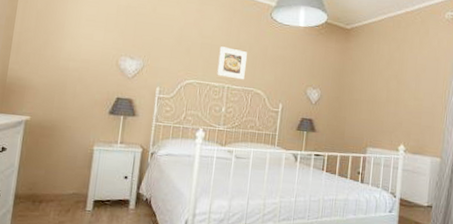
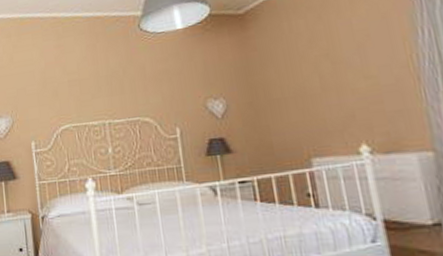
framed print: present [217,46,247,80] -> none [89,76,126,113]

